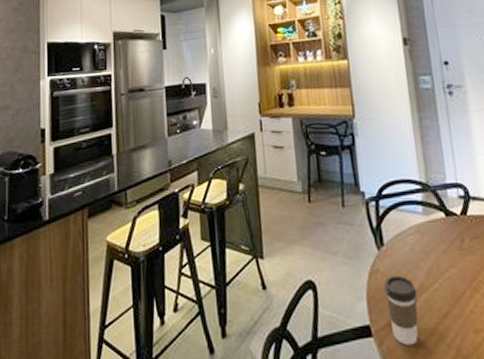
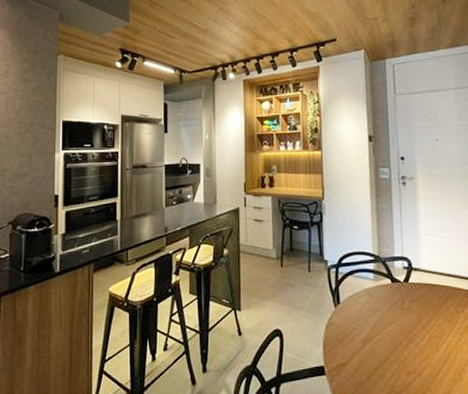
coffee cup: present [384,275,419,346] -> none [337,327,364,383]

